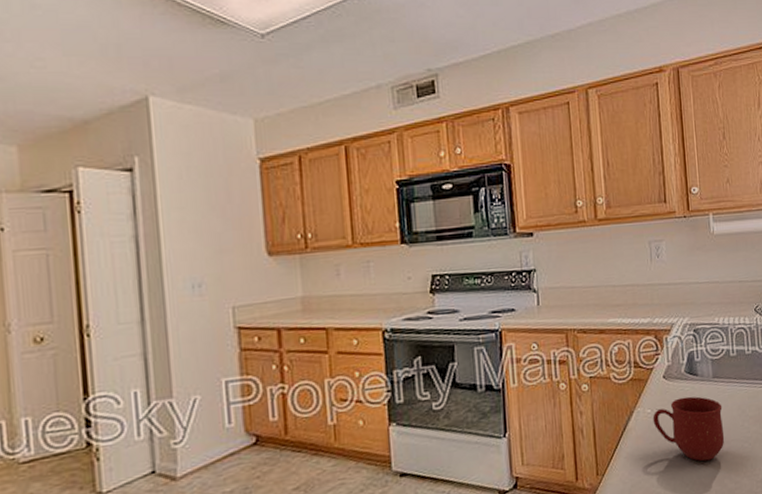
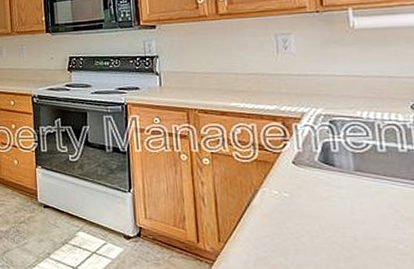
mug: present [652,396,725,462] -> none [280,185,371,253]

